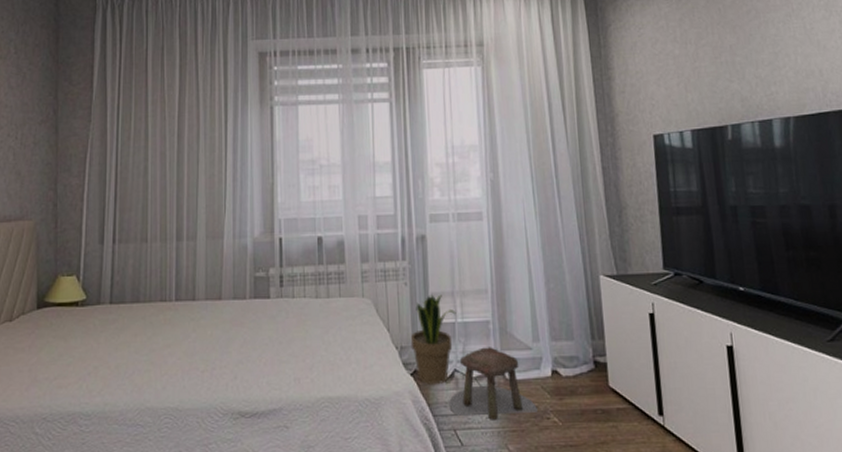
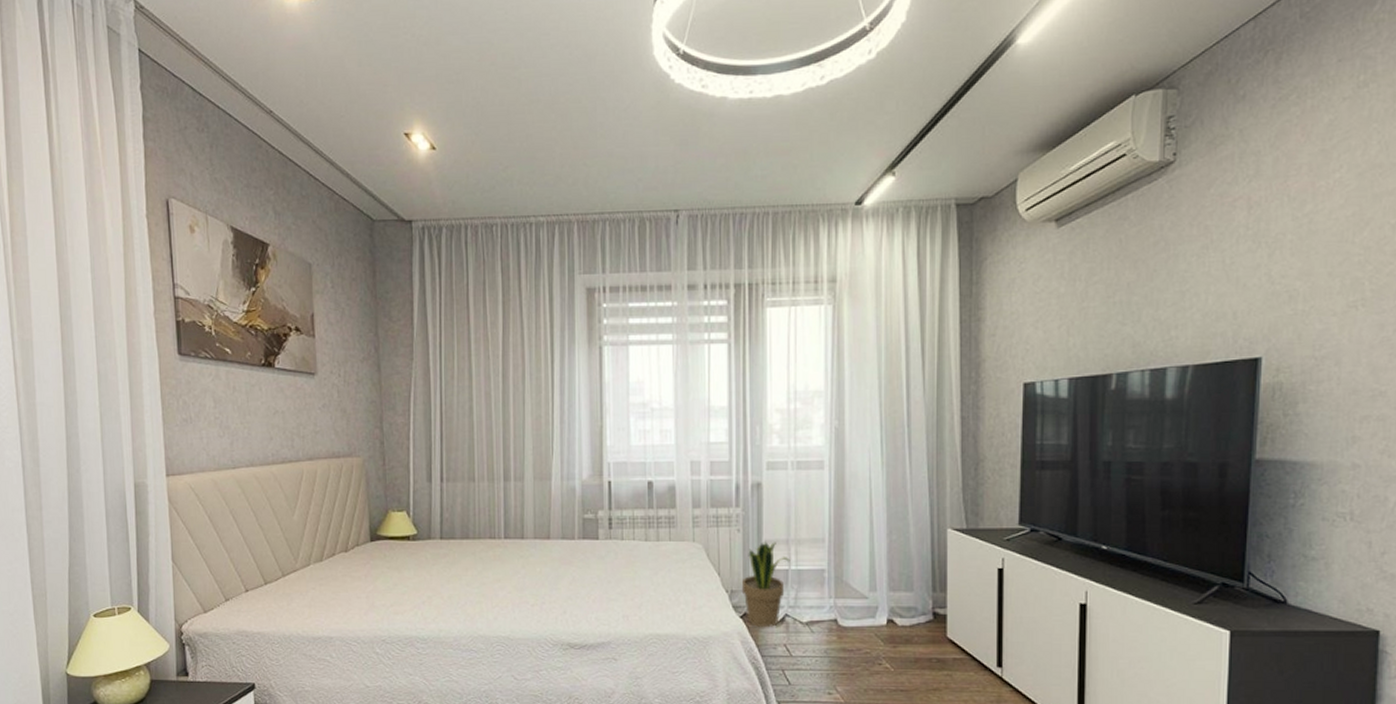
stool: present [449,347,538,420] -> none [778,594,869,663]

